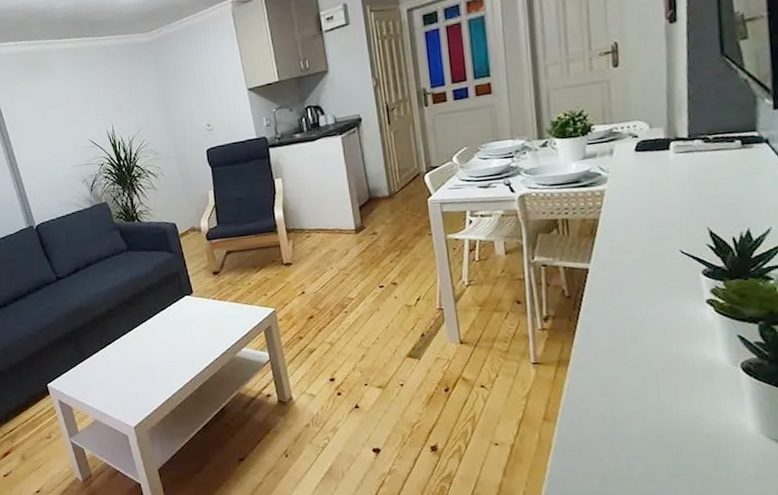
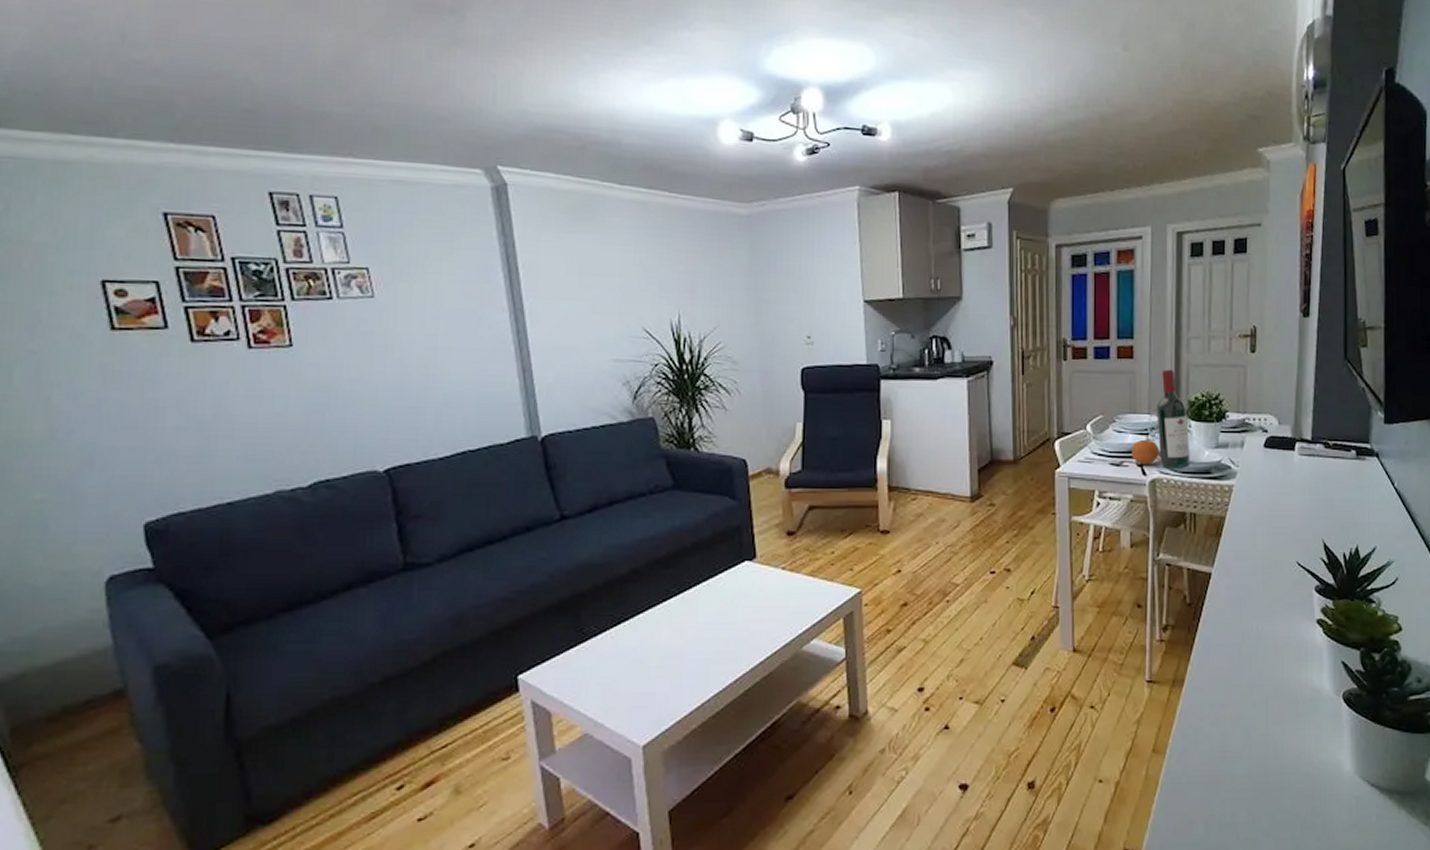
fruit: none [498,161,526,184] -> present [1132,439,1159,465]
wine bottle: none [519,96,558,184] -> present [1157,369,1190,469]

